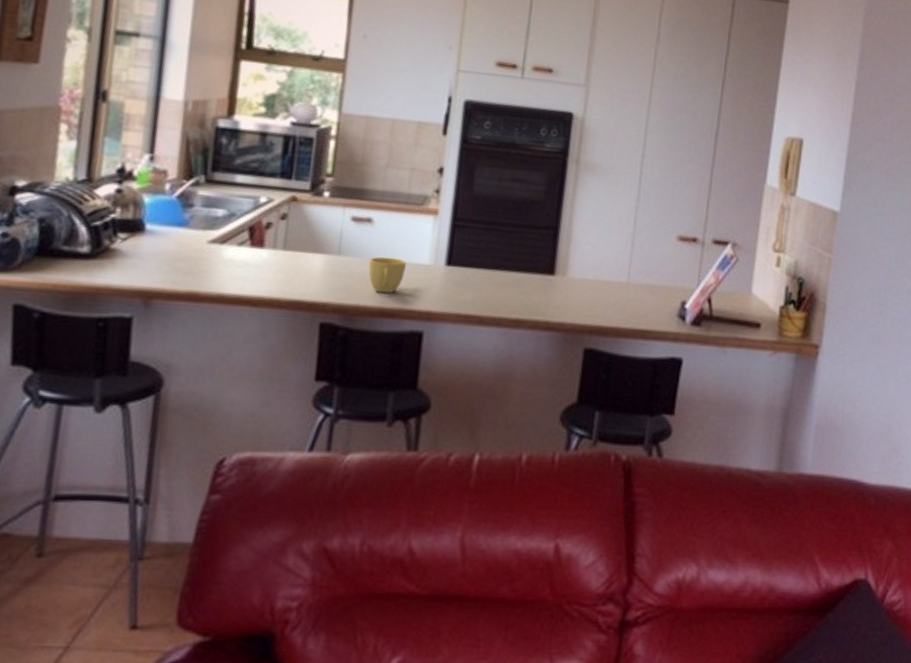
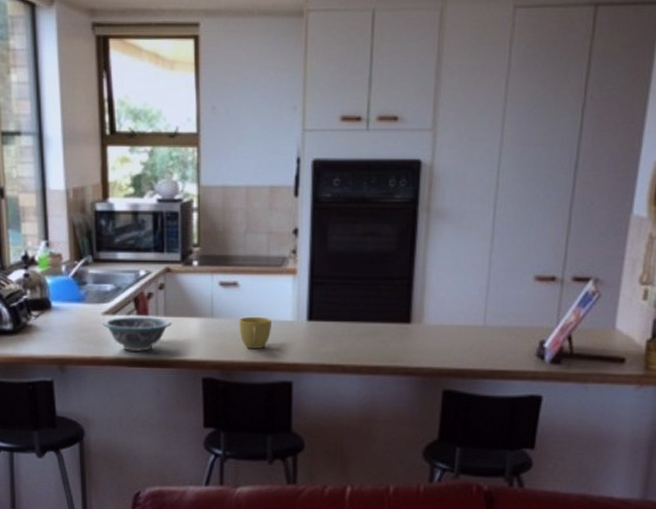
bowl: none [206,247,291,289] -> present [102,316,172,353]

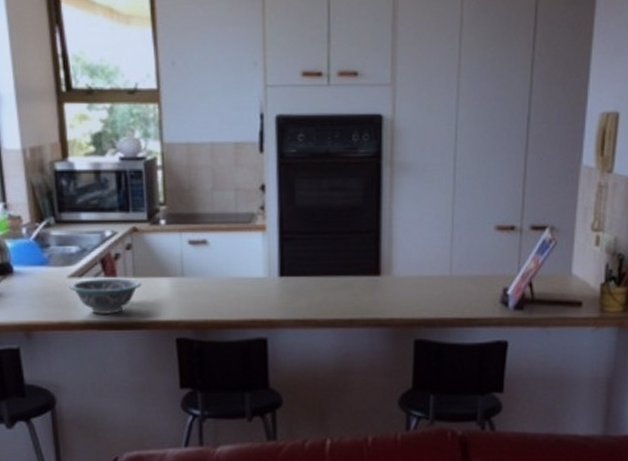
cup: present [239,316,271,349] -> none [210,274,243,307]

